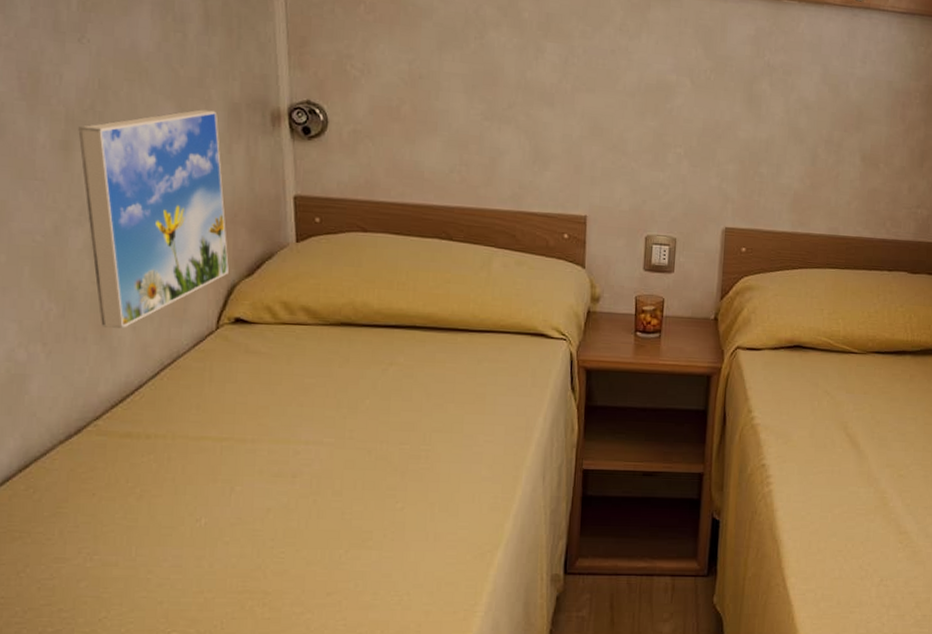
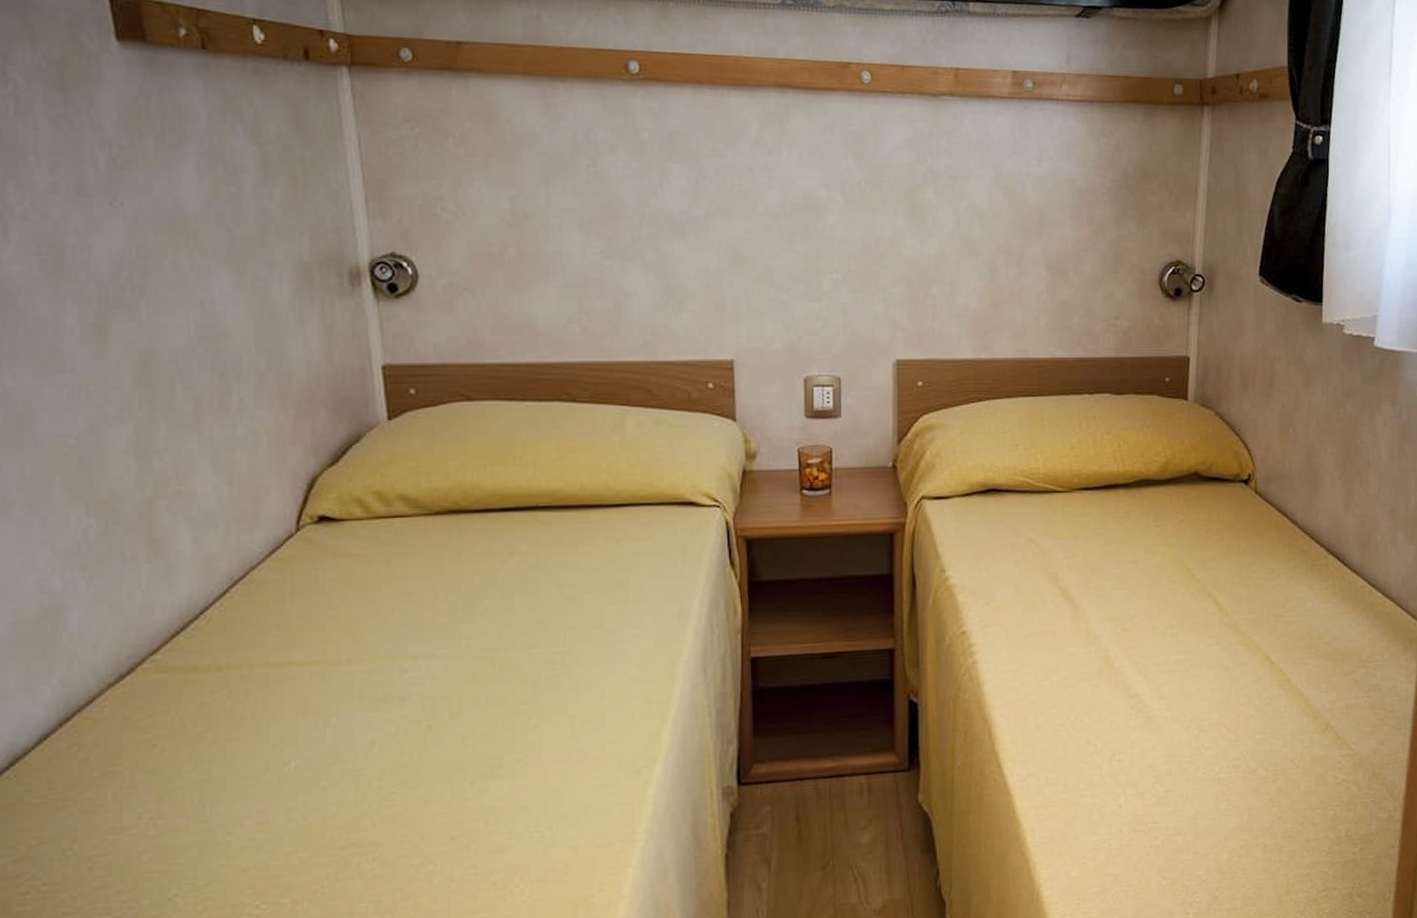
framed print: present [78,109,229,328] -> none [114,273,307,541]

